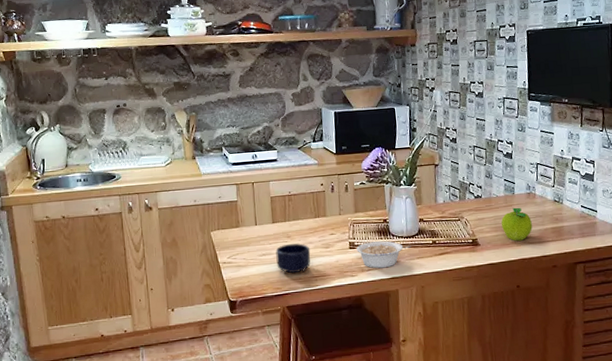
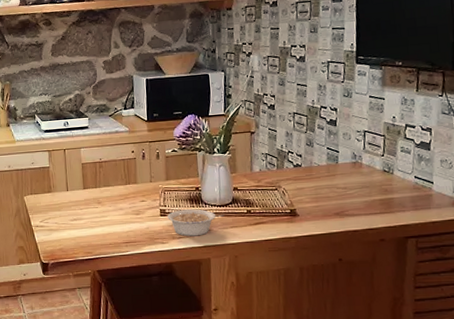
mug: present [276,243,311,274] -> none [86,209,121,239]
fruit: present [501,207,533,241] -> none [322,177,358,213]

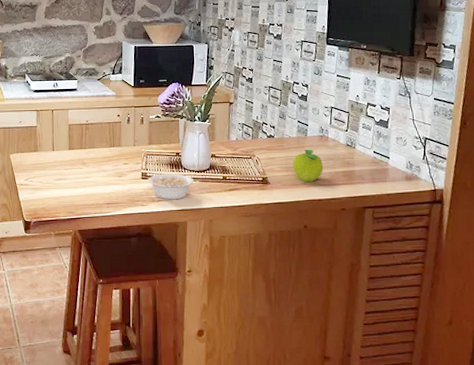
fruit: none [322,177,358,213] -> present [292,149,323,182]

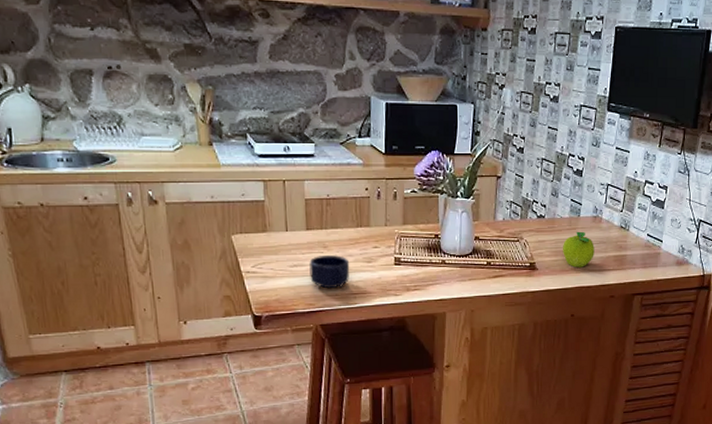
mug: none [71,171,104,199] -> present [309,255,350,289]
legume: present [148,173,202,200] -> none [402,258,463,289]

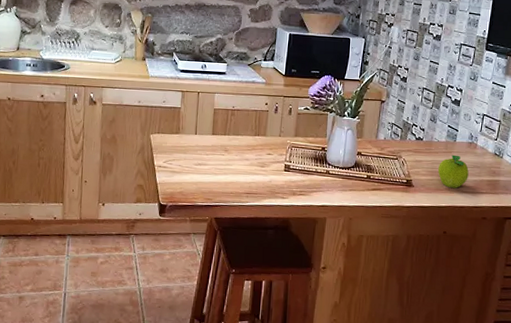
mug: present [309,255,350,289] -> none [210,157,246,187]

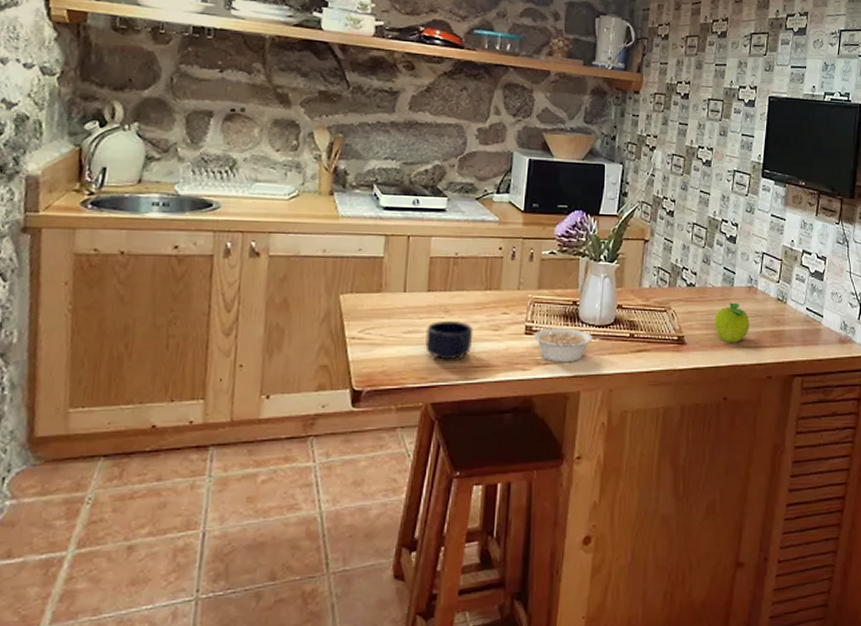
mug: none [210,157,246,187] -> present [425,321,474,360]
legume: none [291,167,345,195] -> present [534,328,603,363]

